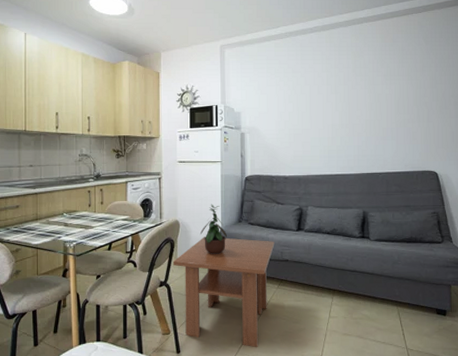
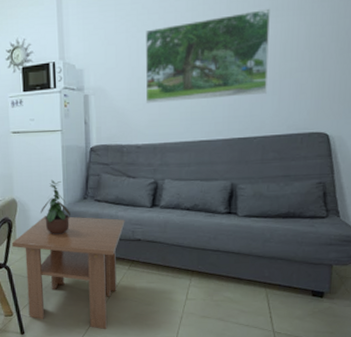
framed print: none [291,73,387,142] -> present [145,8,270,103]

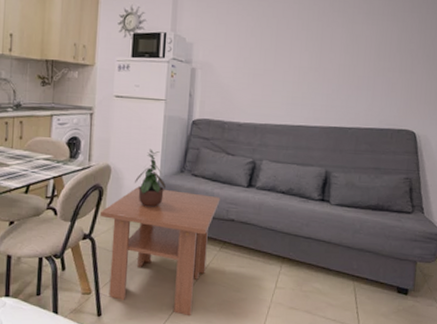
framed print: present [145,8,270,103] -> none [250,11,368,88]

